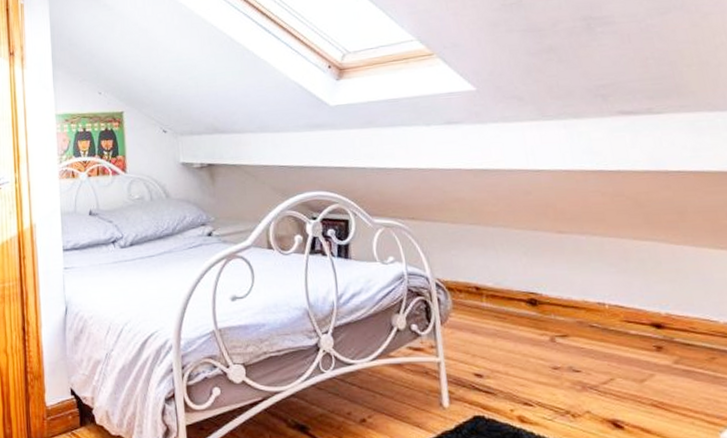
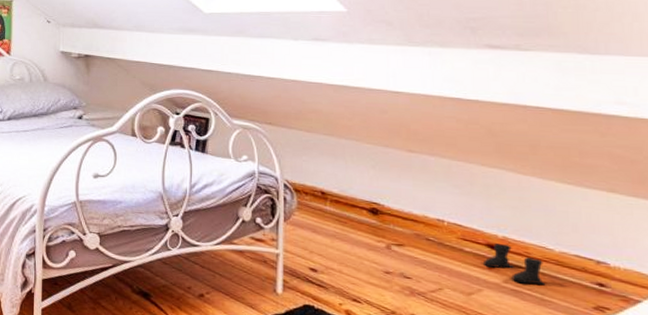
boots: none [649,321,716,362] -> present [482,242,546,285]

